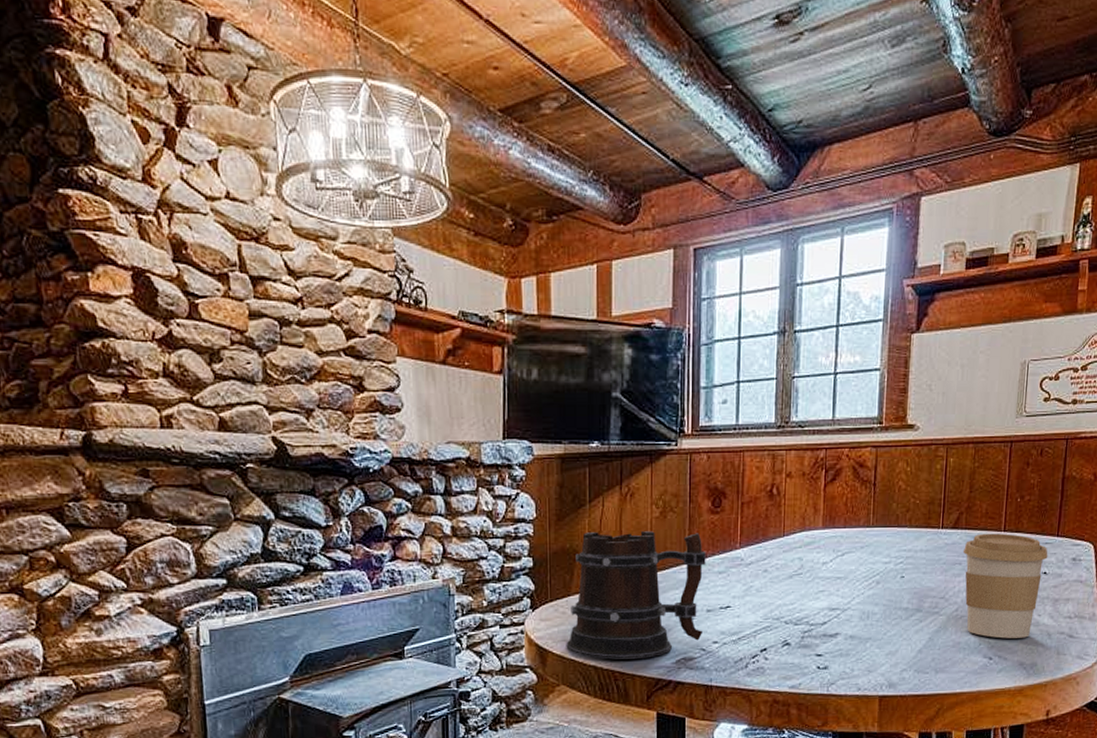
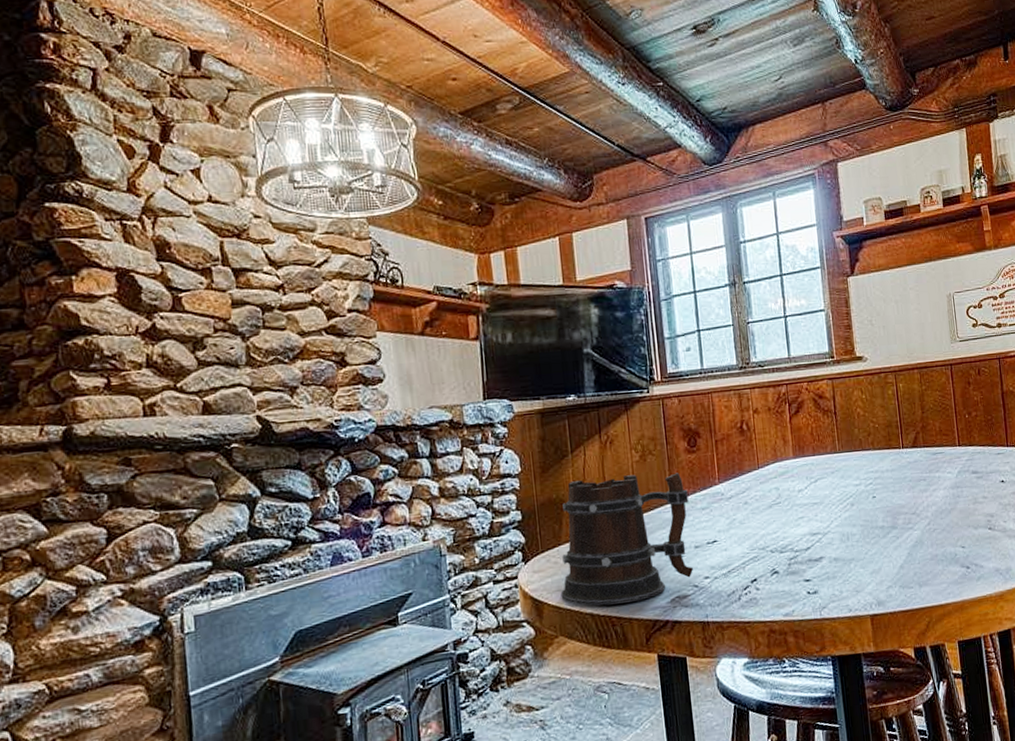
coffee cup: present [964,533,1048,639] -> none [925,448,1003,547]

